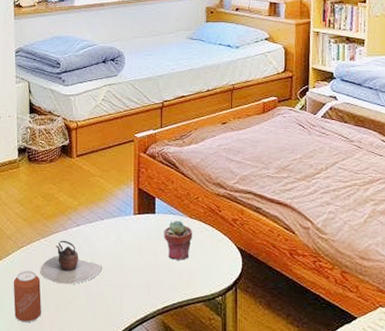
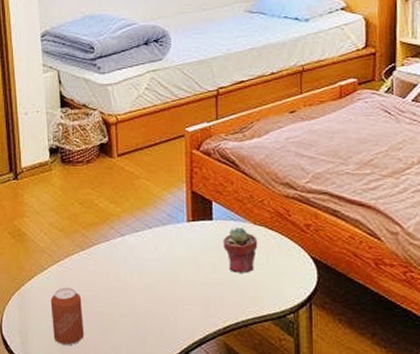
teapot: present [40,240,103,285] -> none [80,252,153,303]

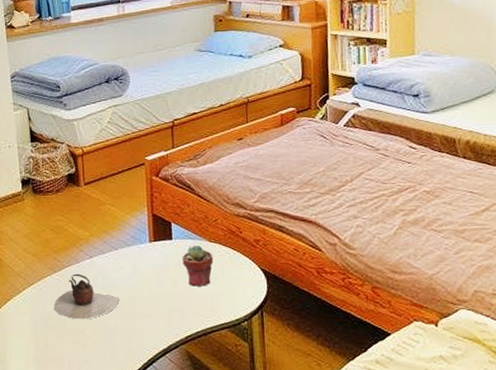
can: present [50,287,84,346] -> none [26,307,58,362]
teapot: none [80,252,153,303] -> present [53,273,120,320]

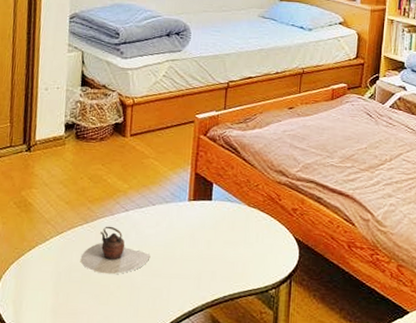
potted succulent: present [182,245,214,287] -> none [219,208,250,251]

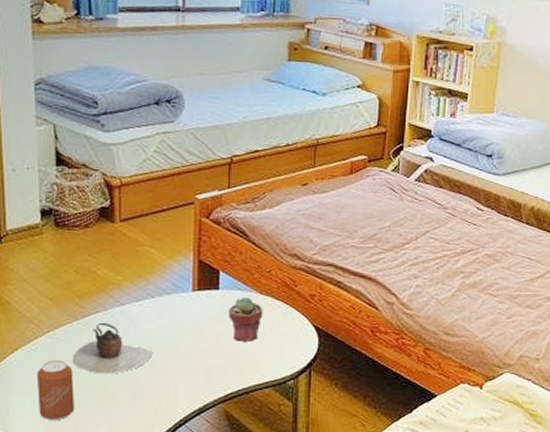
can: none [47,258,80,316] -> present [36,359,74,421]
potted succulent: none [219,208,250,251] -> present [228,297,263,342]

